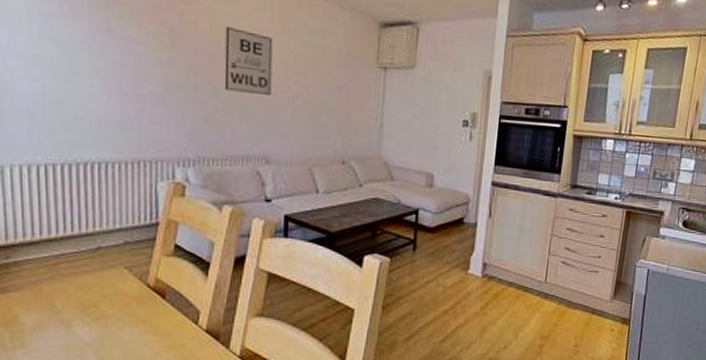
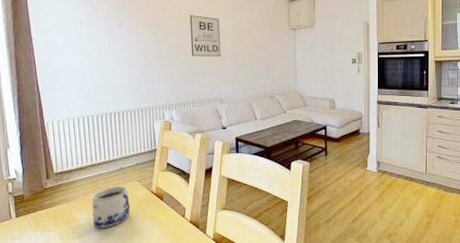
mug: none [46,272,111,335] -> present [92,186,130,229]

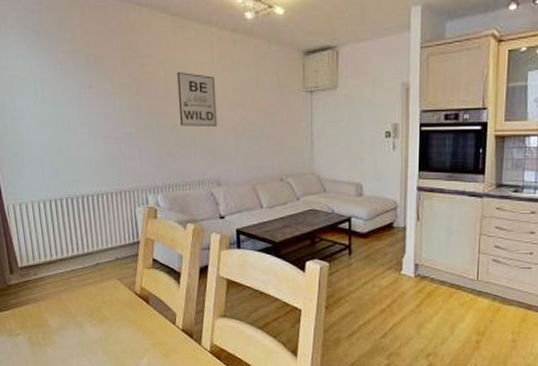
mug: present [92,186,130,229] -> none [64,284,111,335]

